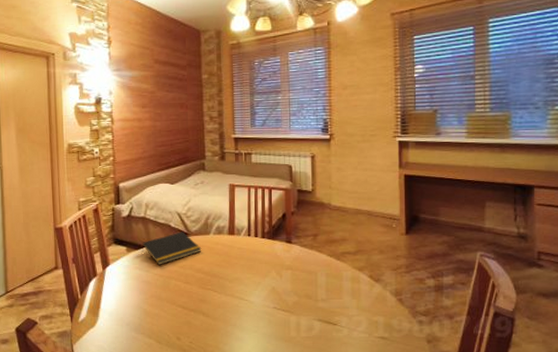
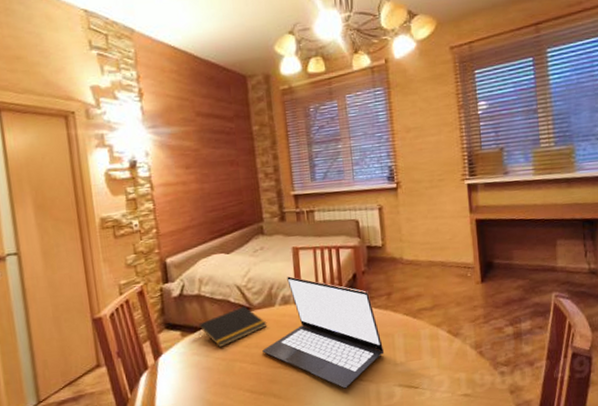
laptop: none [196,210,307,316] -> present [262,276,385,389]

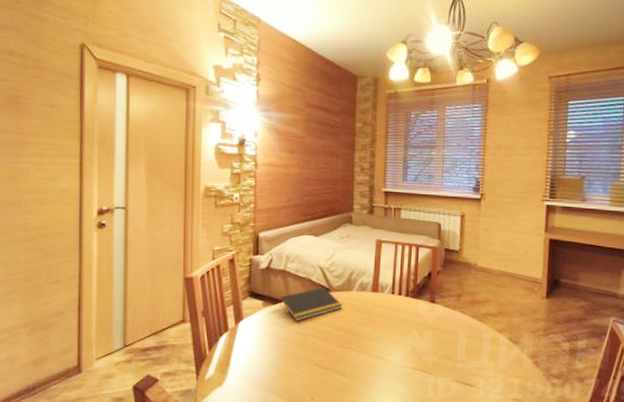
laptop: present [262,276,385,389] -> none [335,266,447,377]

